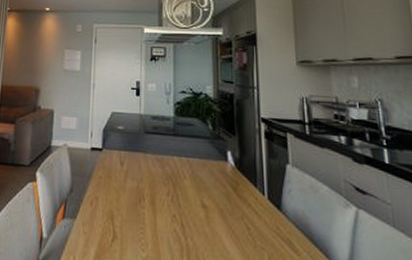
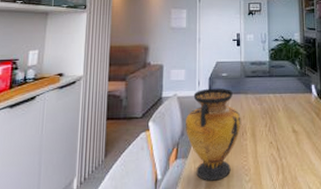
vase: none [74,141,138,251] -> present [185,88,241,181]

